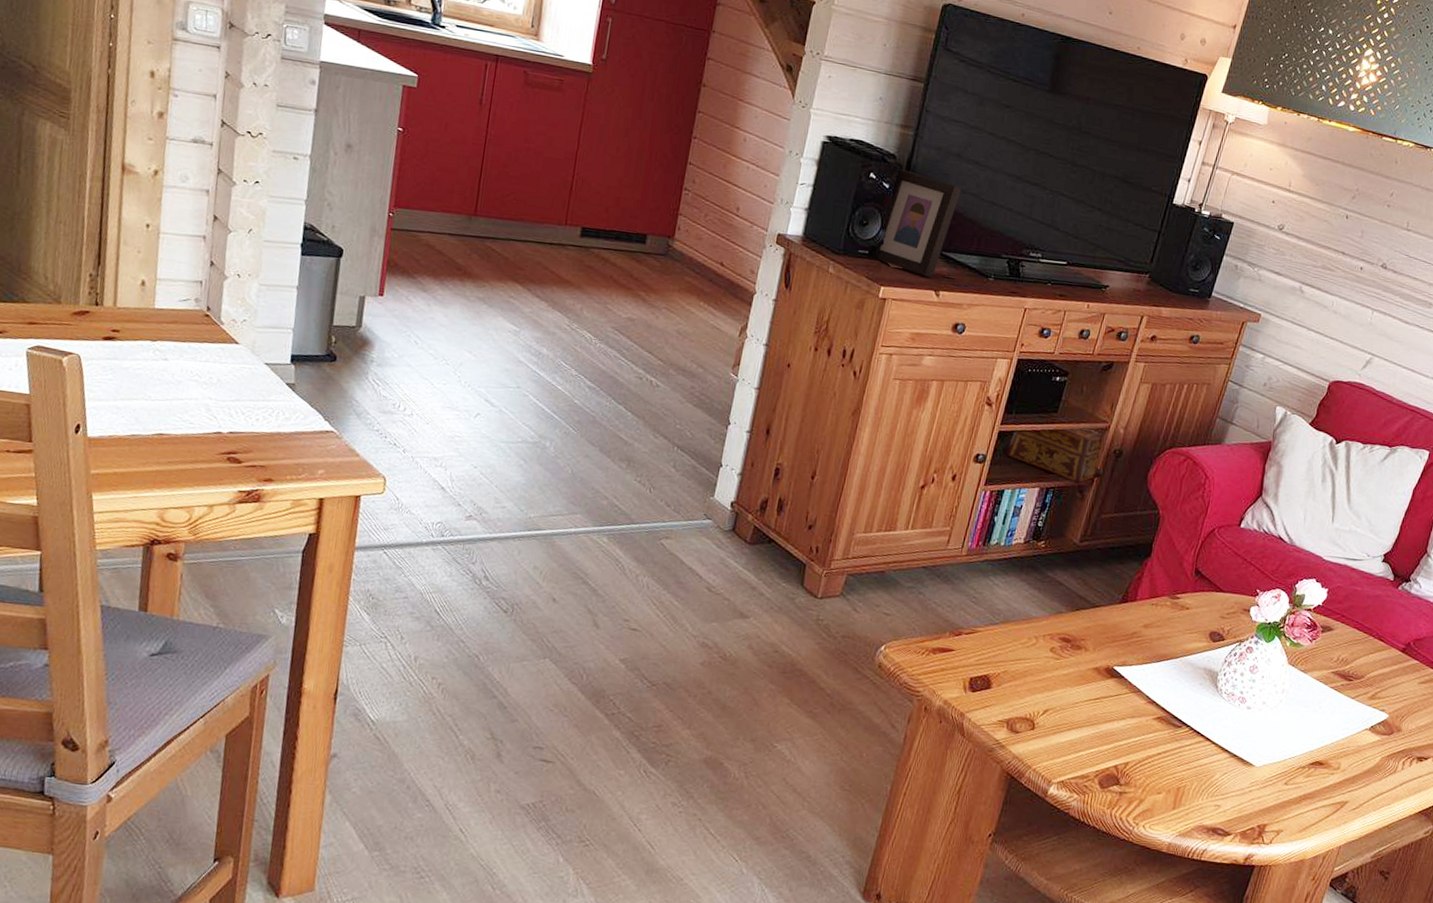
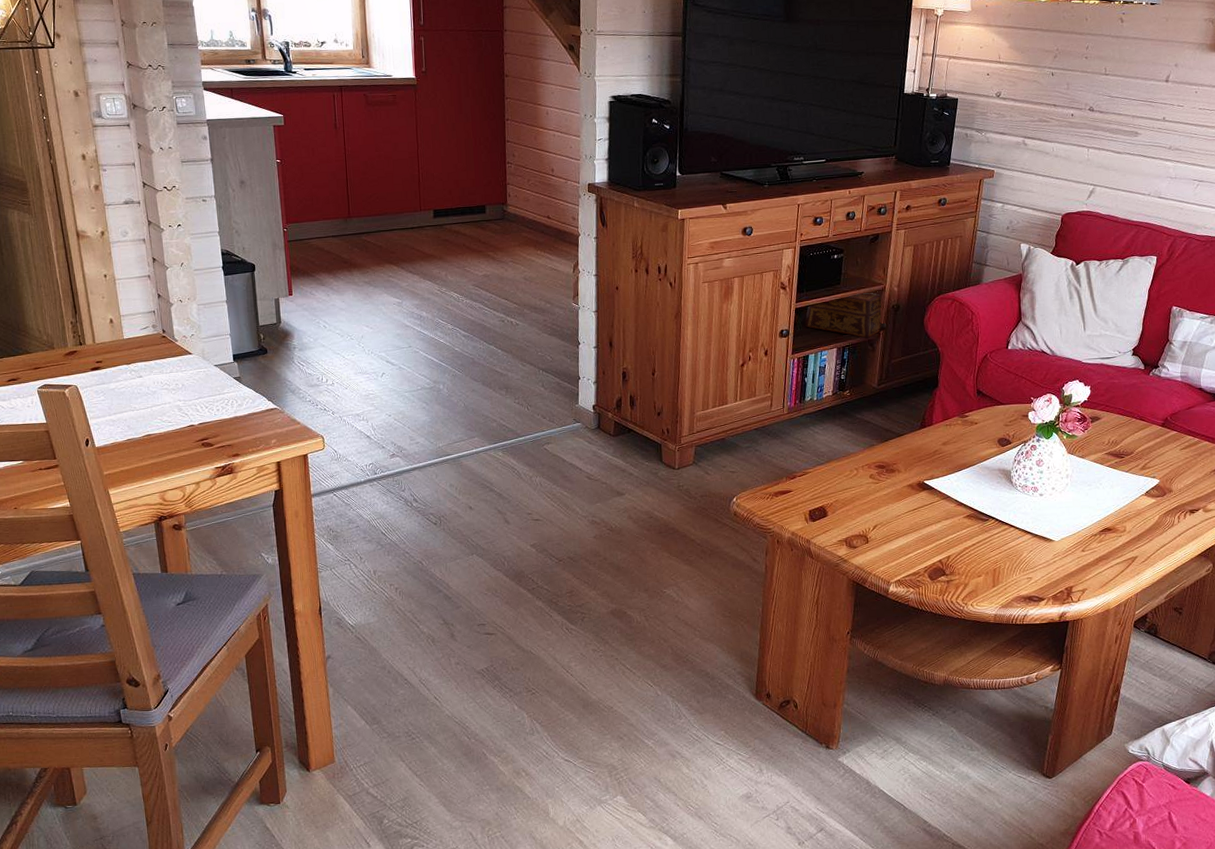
picture frame: present [866,167,962,278] -> none [662,110,729,195]

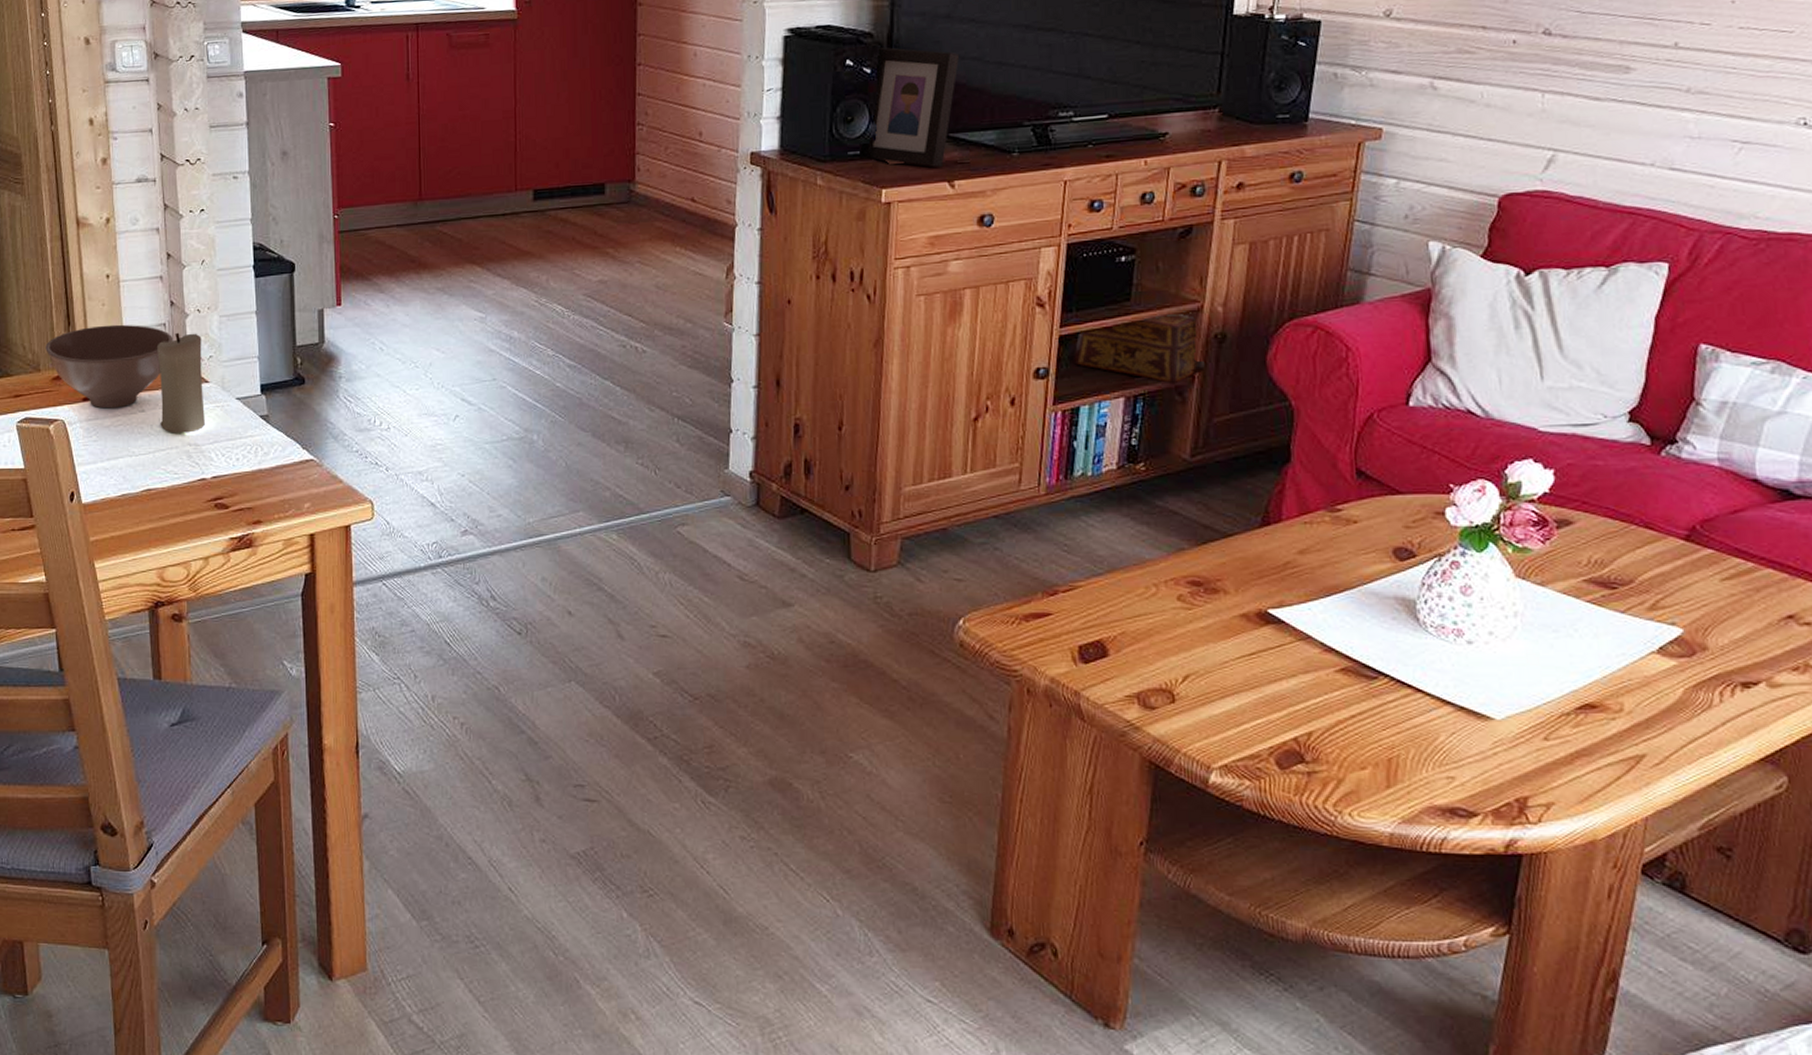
bowl: none [57,312,162,376] -> present [45,324,174,409]
candle: none [149,317,192,393] -> present [157,332,206,434]
picture frame: none [662,110,729,195] -> present [858,47,960,167]

